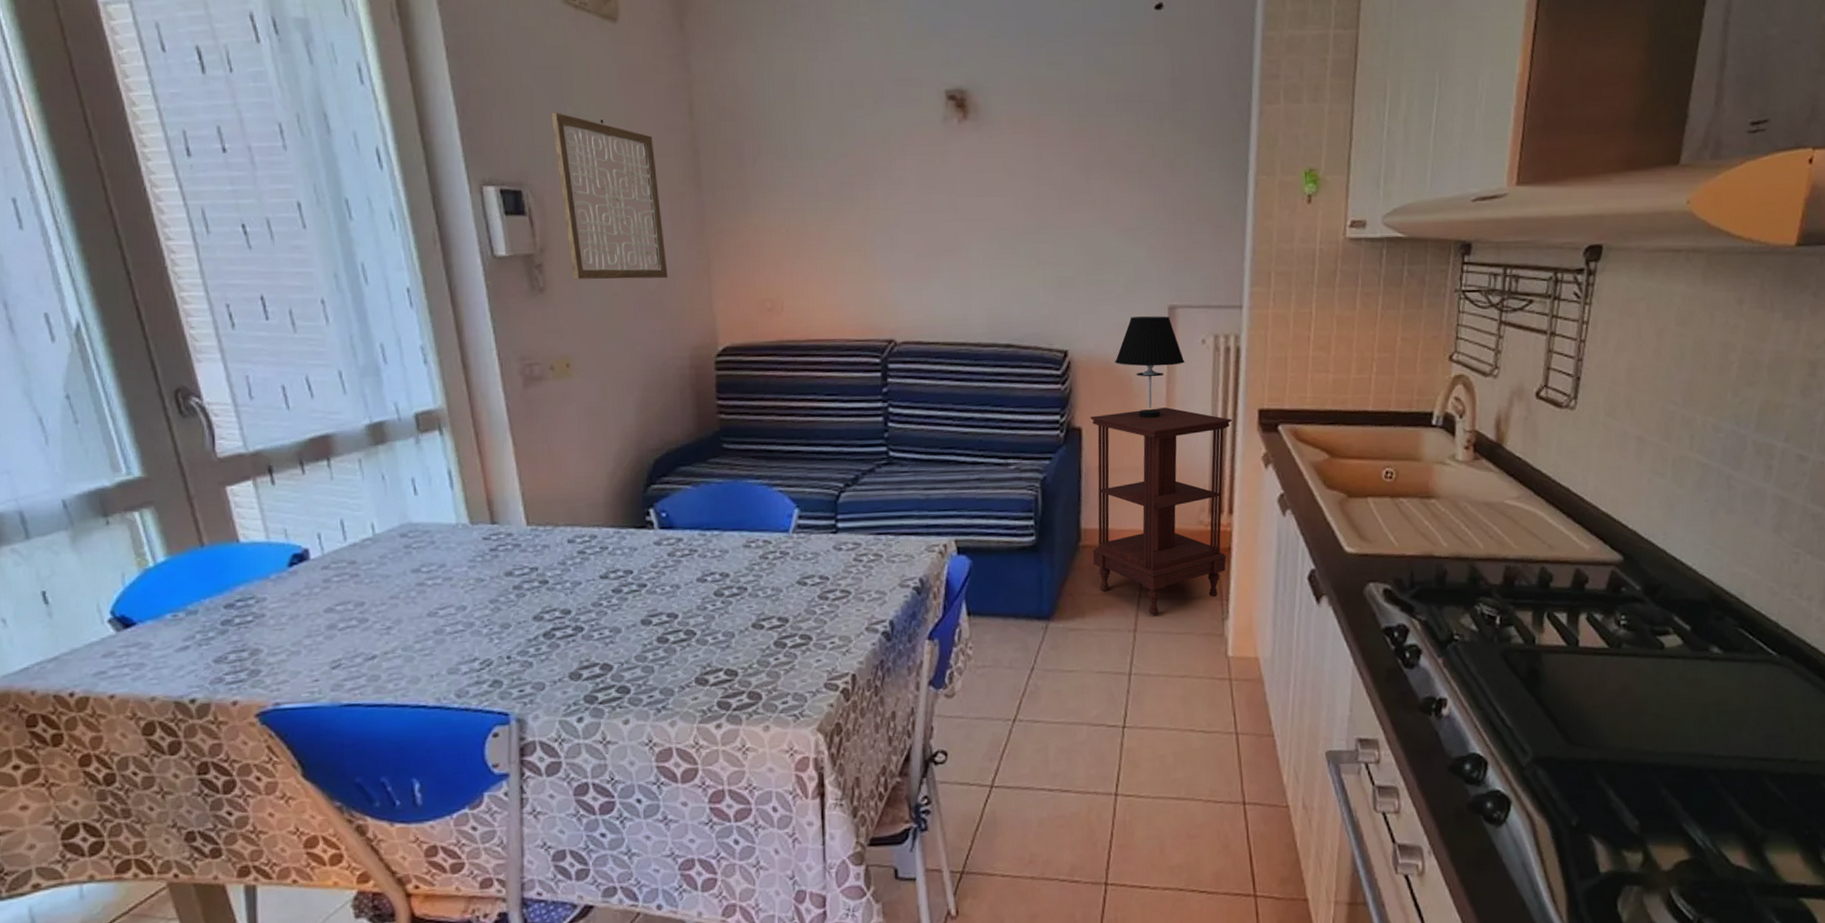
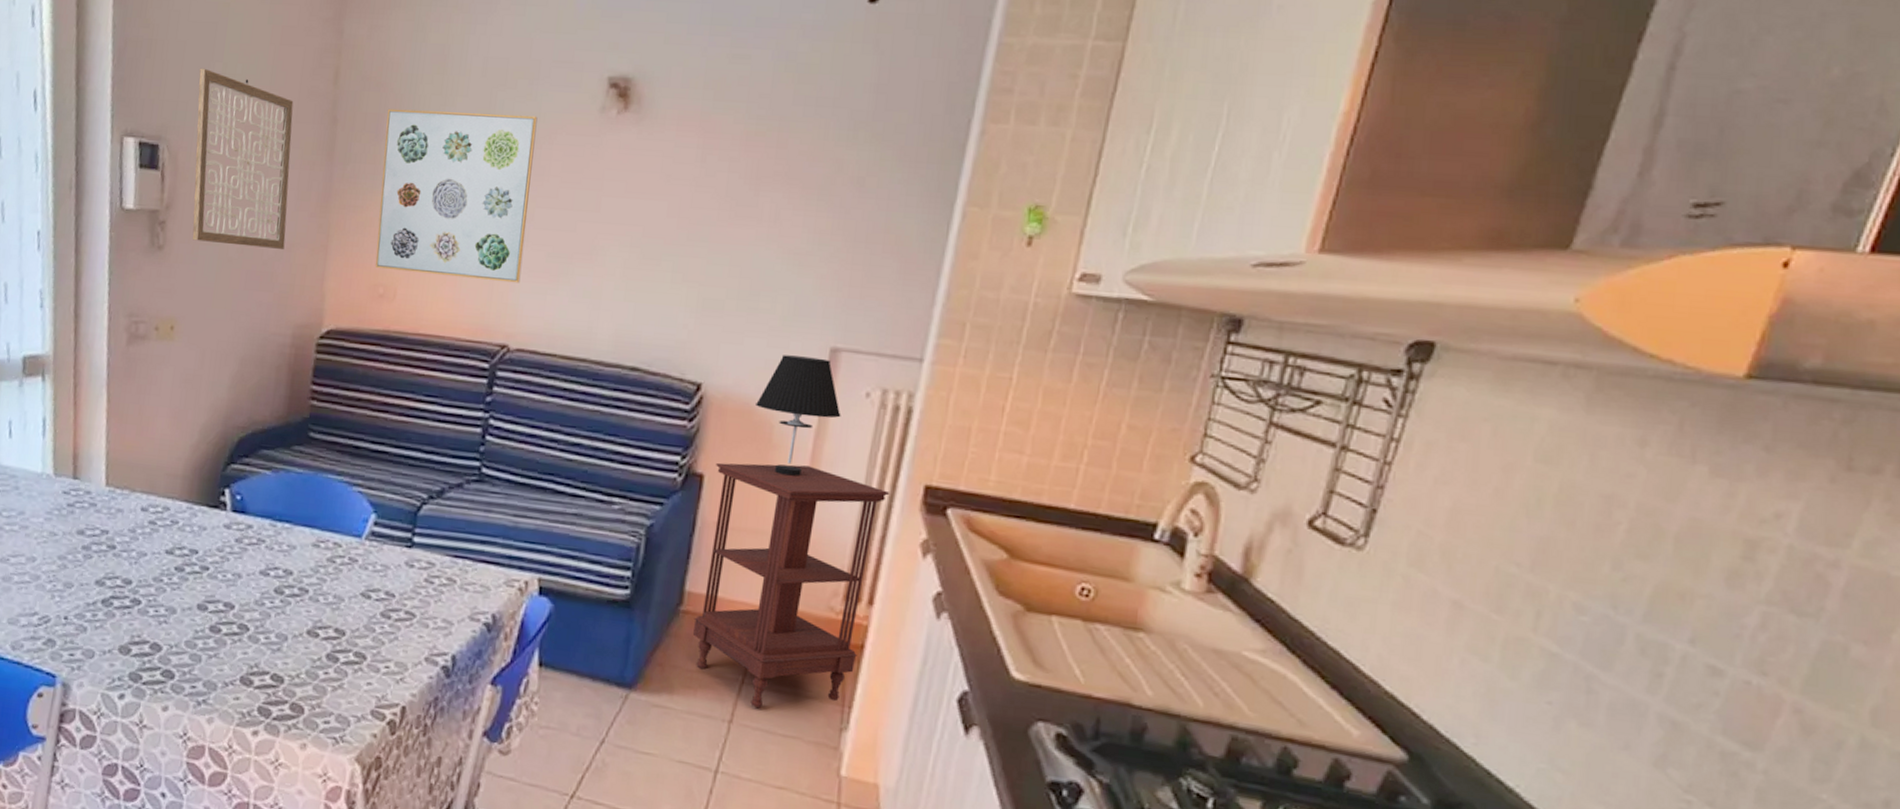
wall art: none [746,131,896,285] -> present [375,108,538,283]

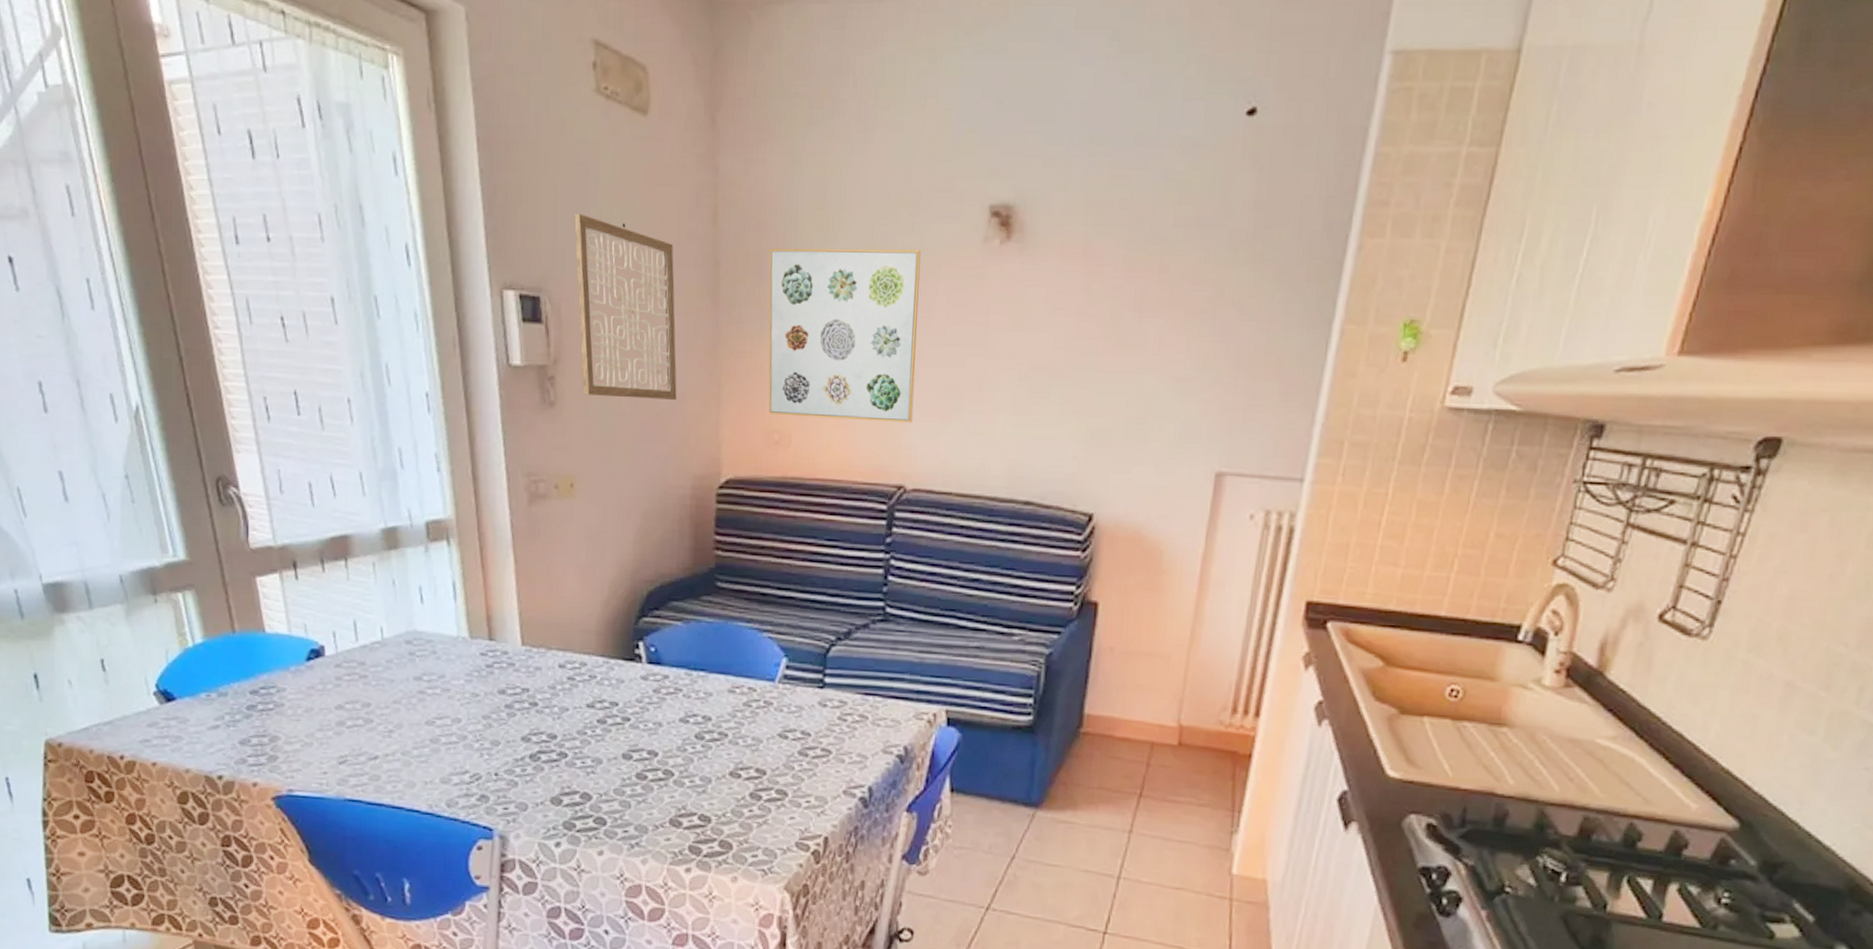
side table: present [692,462,890,708] -> none [1092,588,1274,817]
table lamp: present [756,355,841,477] -> none [1145,482,1227,599]

